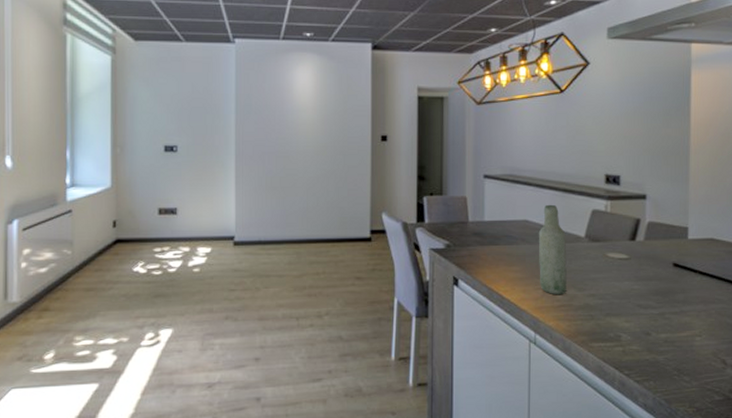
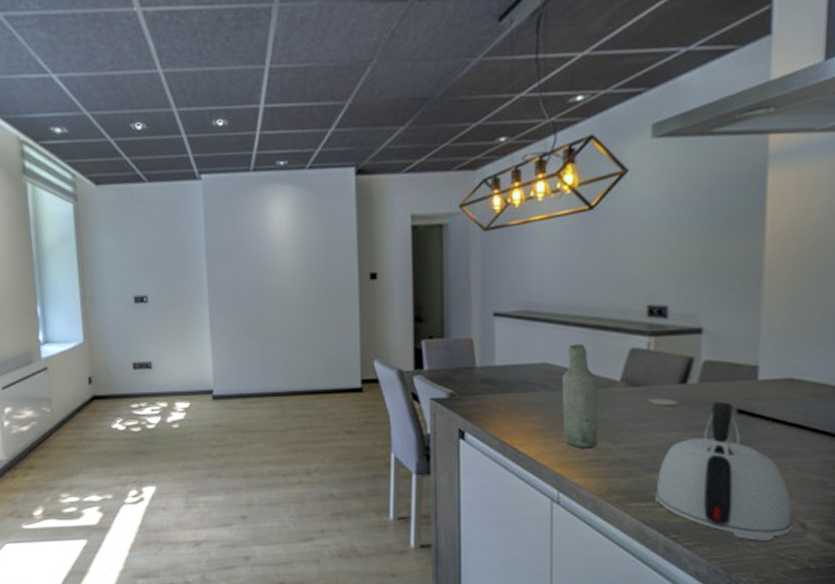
kettle: none [612,256,716,375] -> present [655,401,793,541]

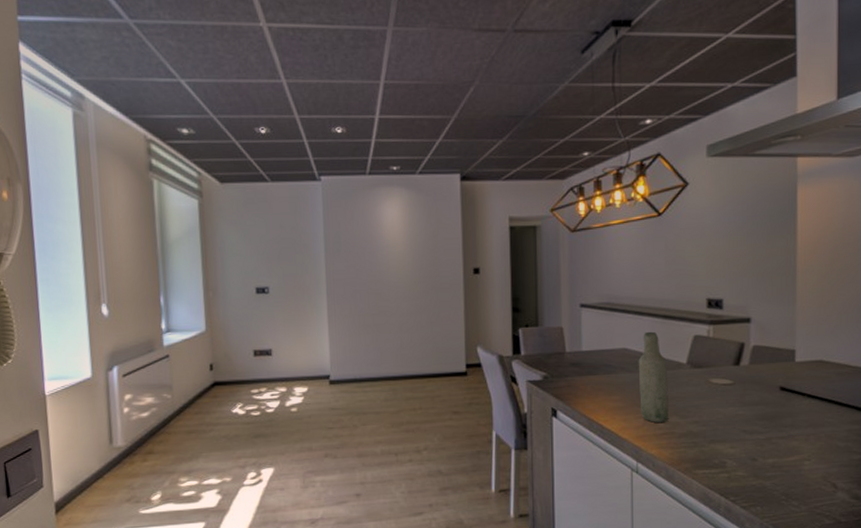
kettle: present [655,401,793,541] -> none [717,380,826,500]

